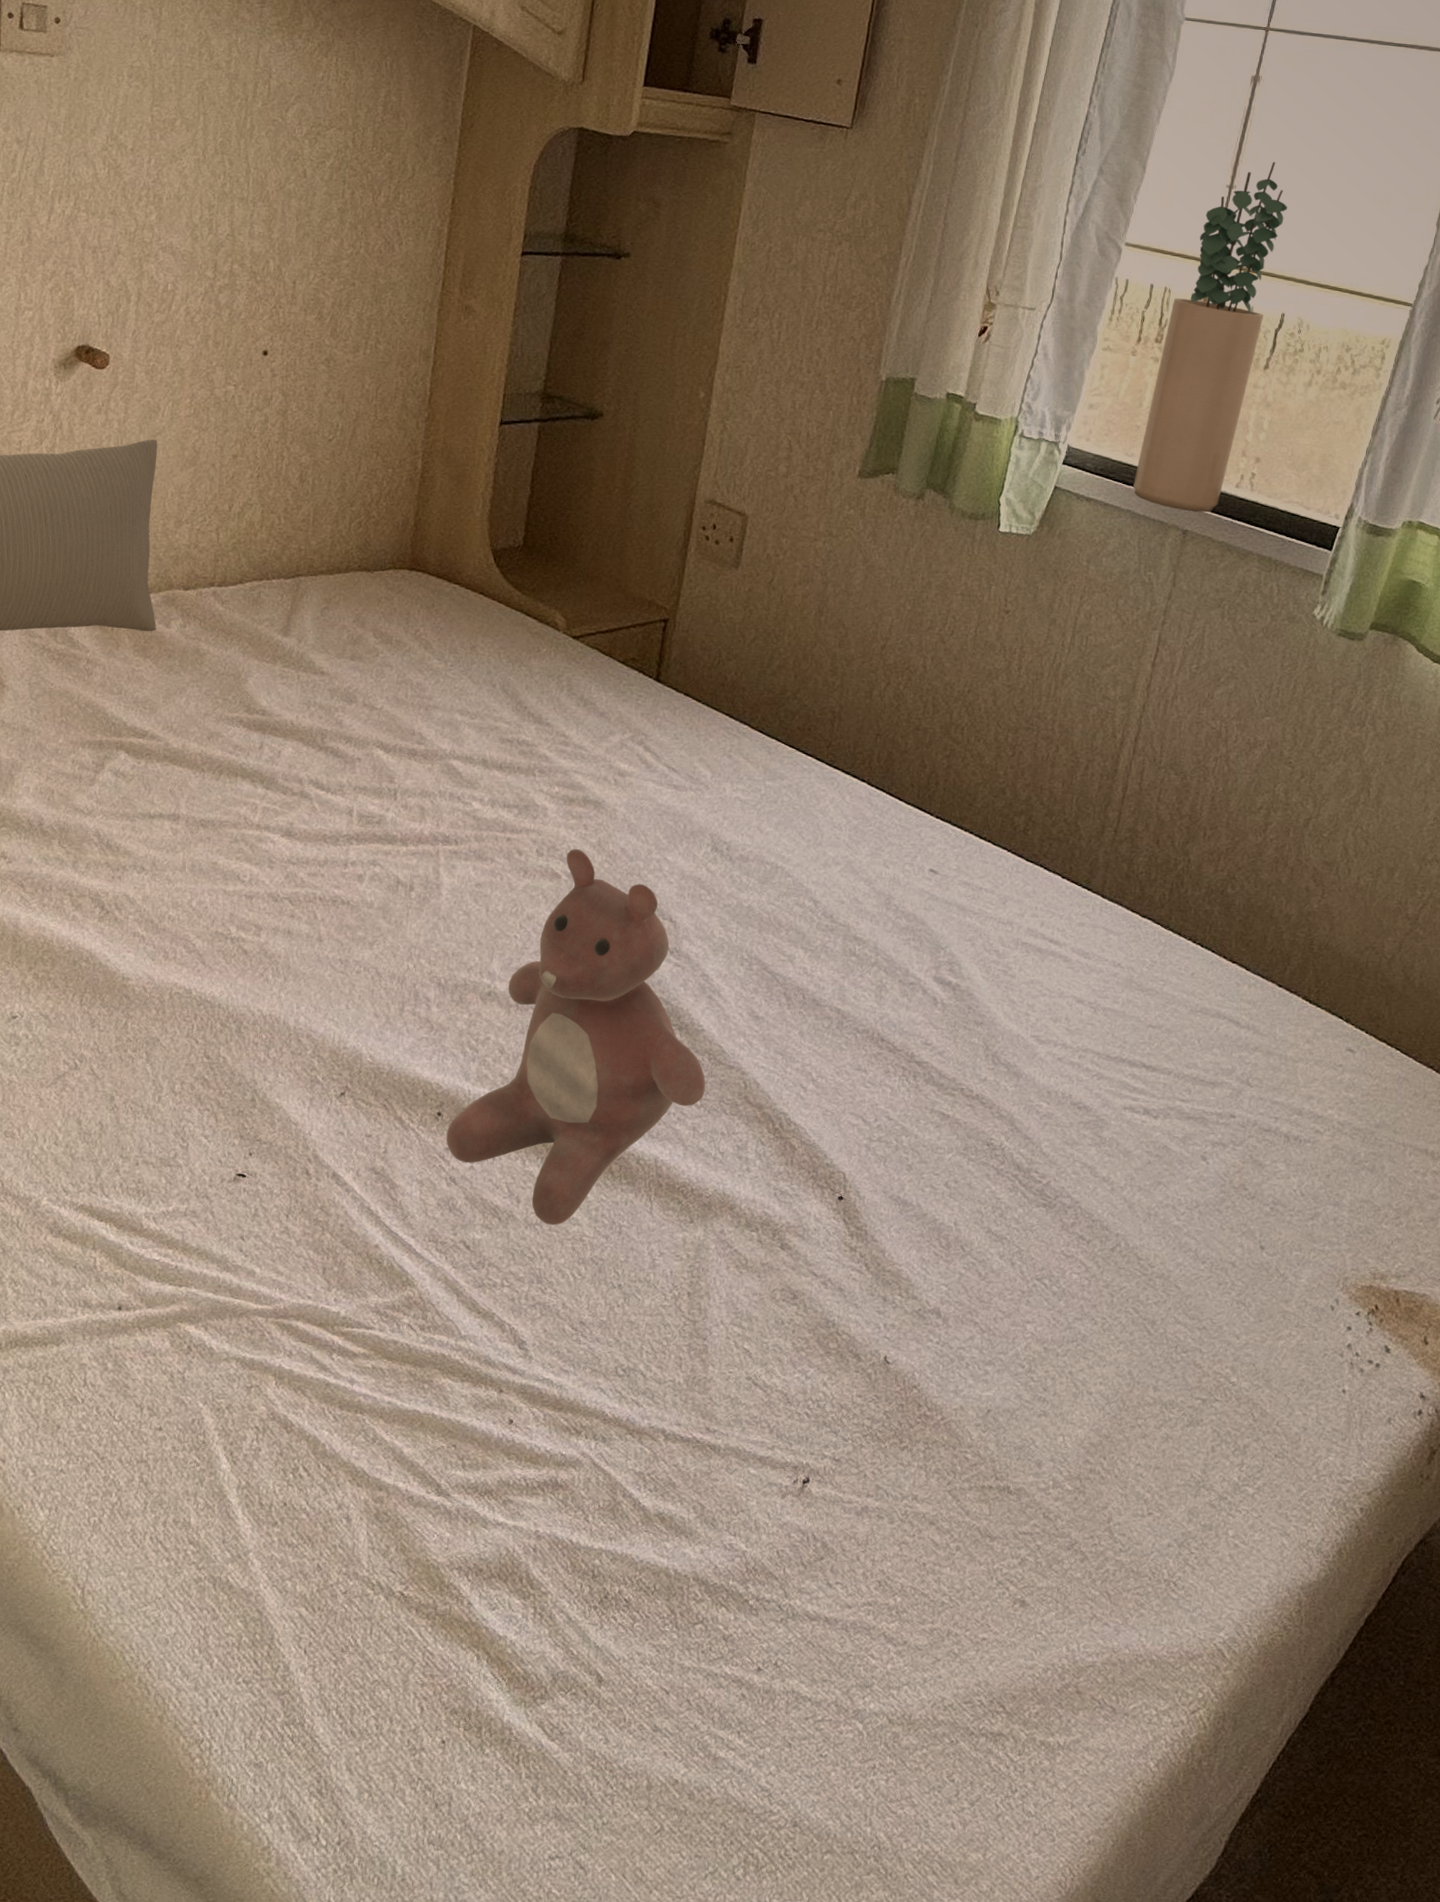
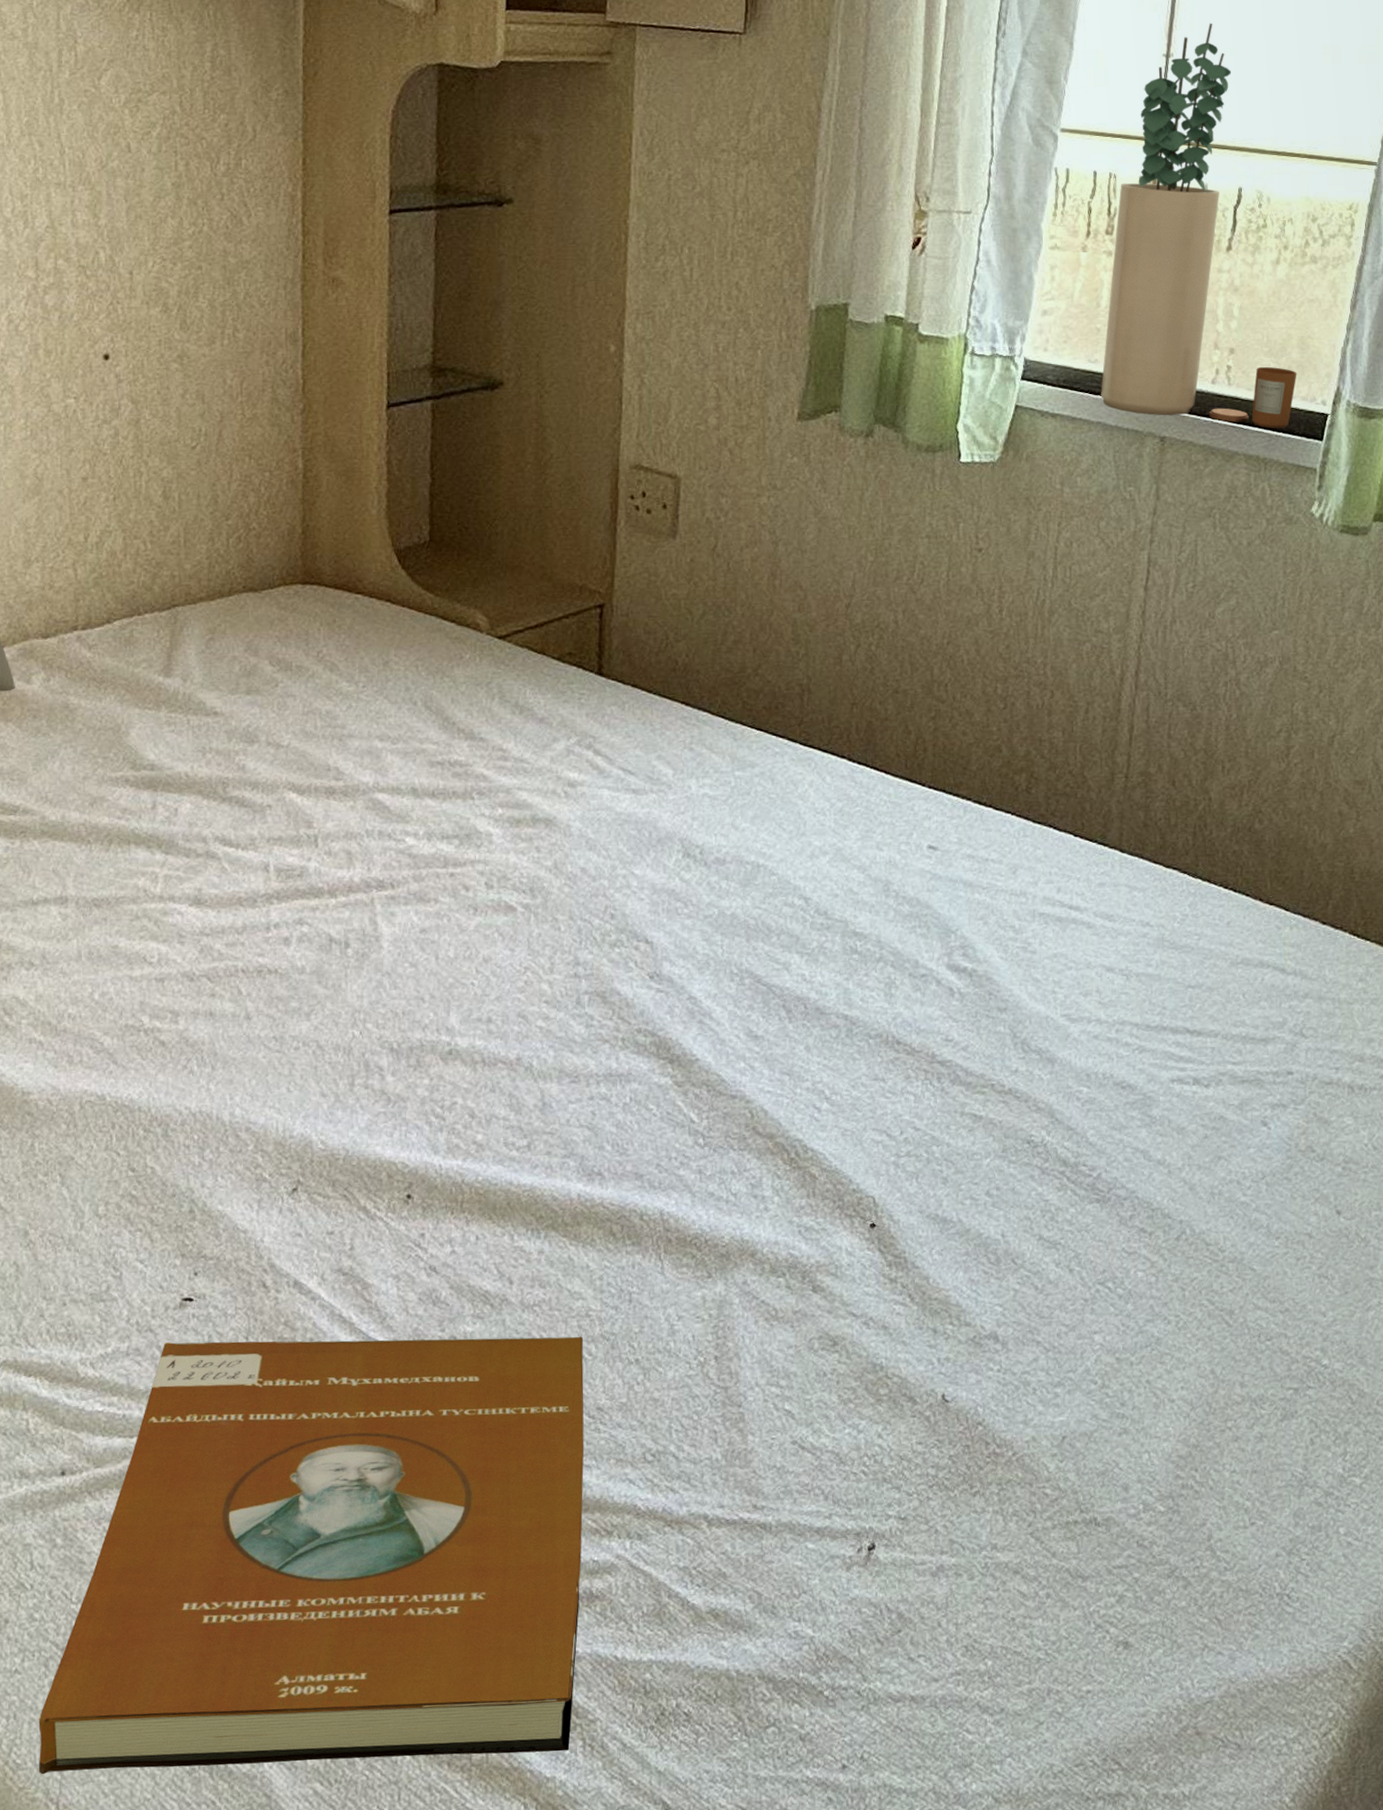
book: none [70,1209,575,1616] -> present [38,1336,584,1775]
stuffed animal: present [446,849,706,1226] -> none [420,875,708,1304]
candle: none [1230,477,1316,536] -> present [1209,366,1297,429]

